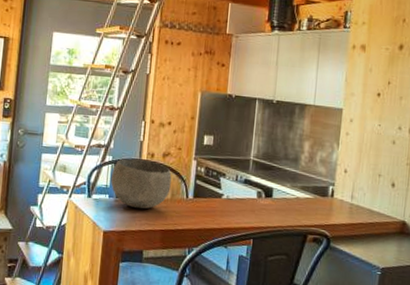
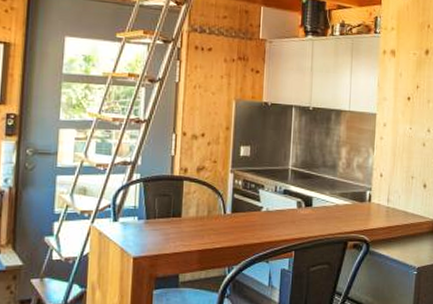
bowl: present [110,159,172,209] -> none [139,175,207,230]

